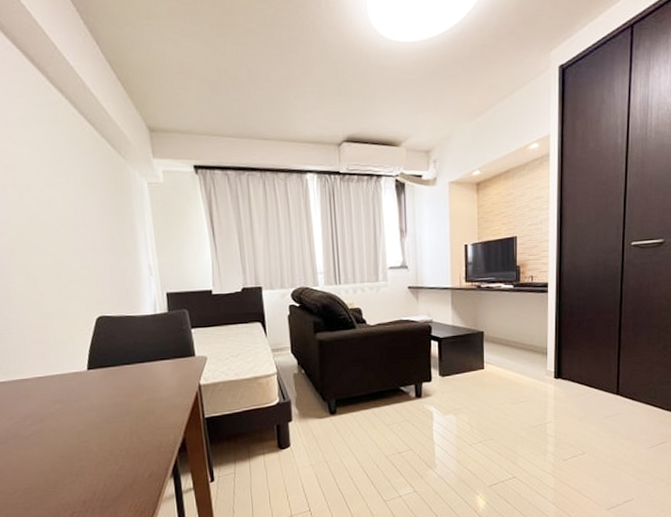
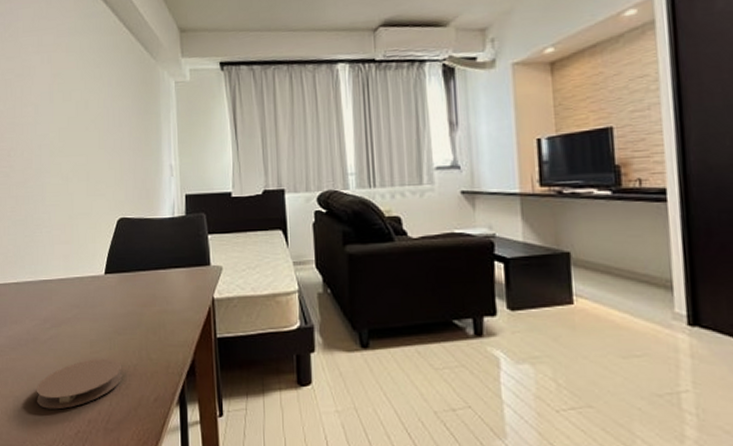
coaster: none [23,445,115,497] -> present [37,358,123,410]

